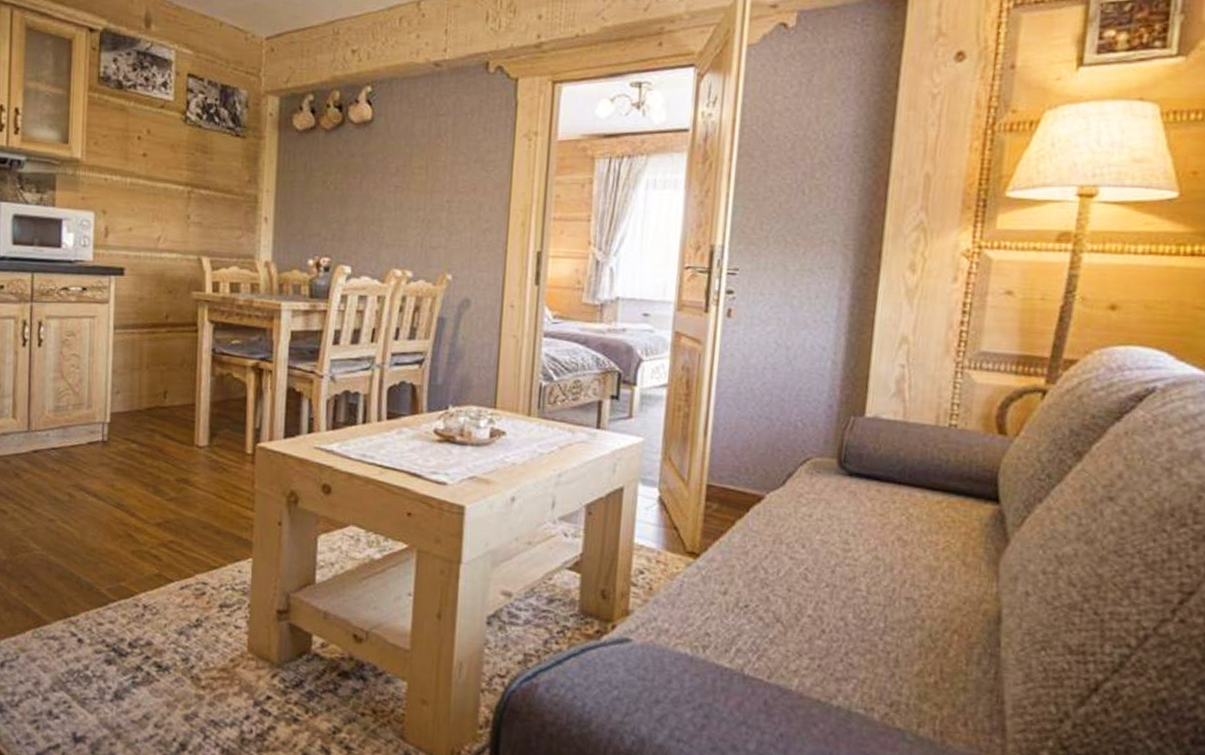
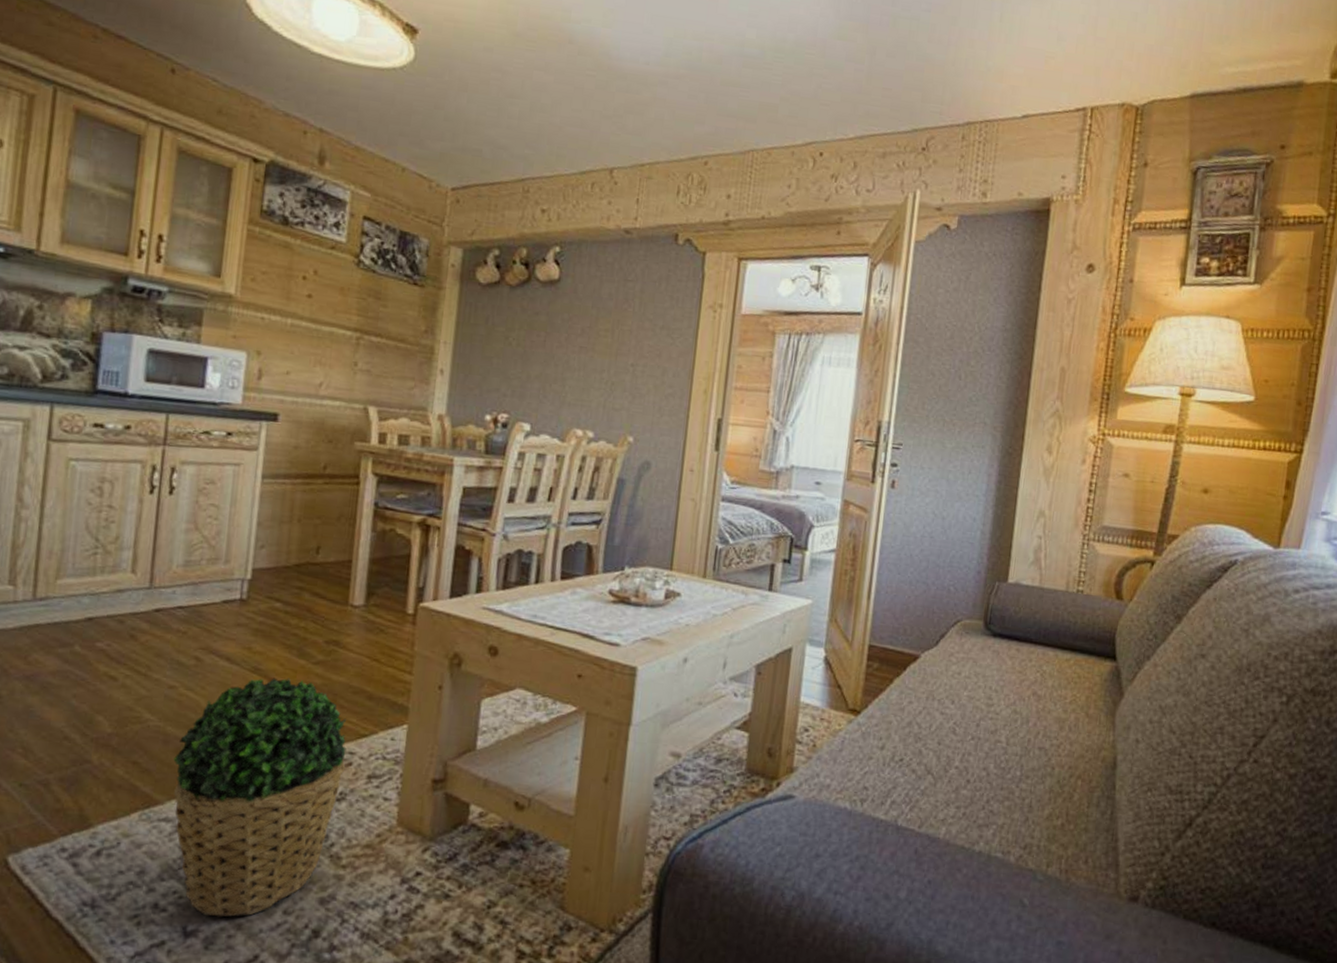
potted plant: none [56,513,200,727] -> present [173,678,347,917]

